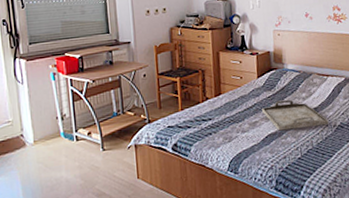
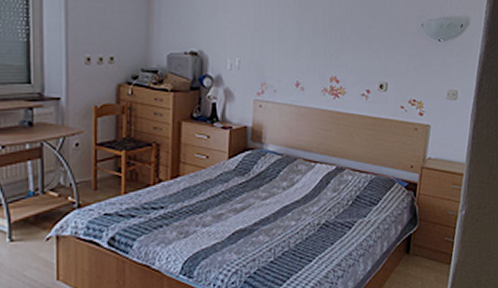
serving tray: present [262,99,329,131] -> none [231,188,312,227]

